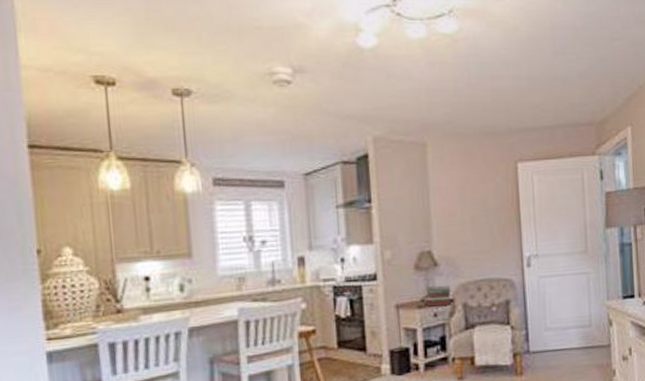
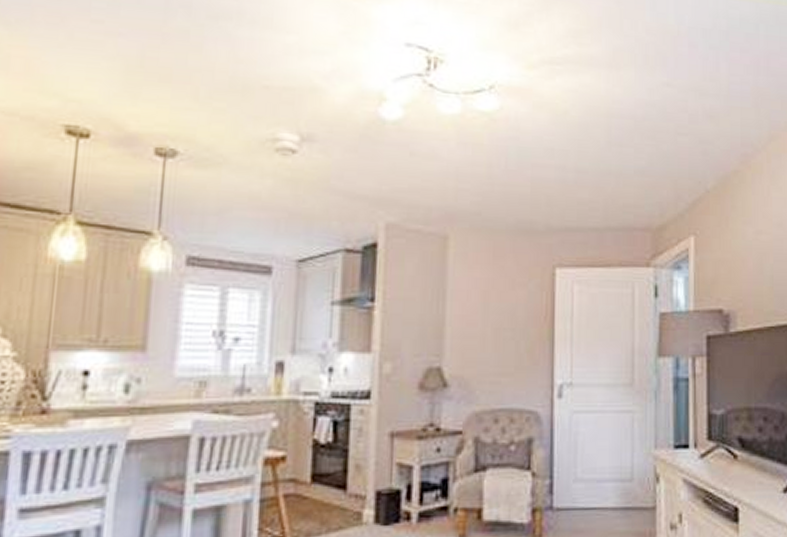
books: present [426,285,451,307] -> none [428,412,461,440]

